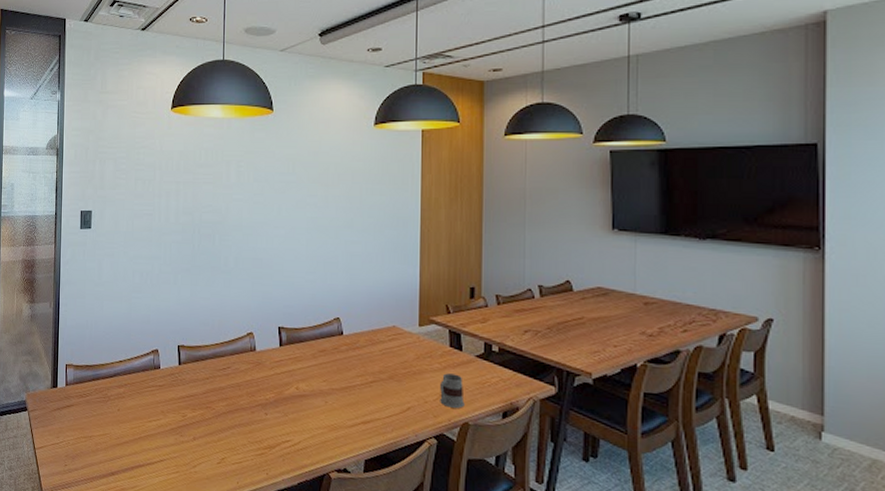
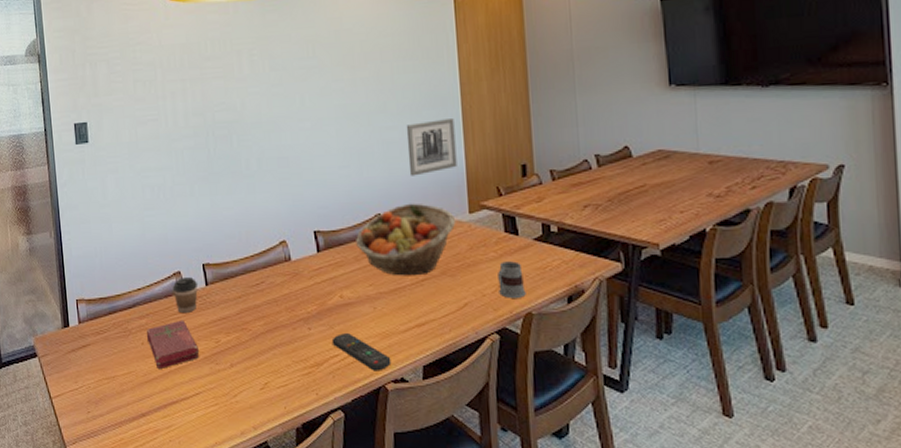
book: none [122,392,168,435] -> present [146,320,200,370]
coffee cup: none [149,355,173,388] -> present [172,277,199,314]
remote control: none [285,421,337,460] -> present [331,333,392,371]
fruit basket: none [315,311,407,377] -> present [356,203,456,276]
wall art: none [368,239,413,288] -> present [406,119,457,176]

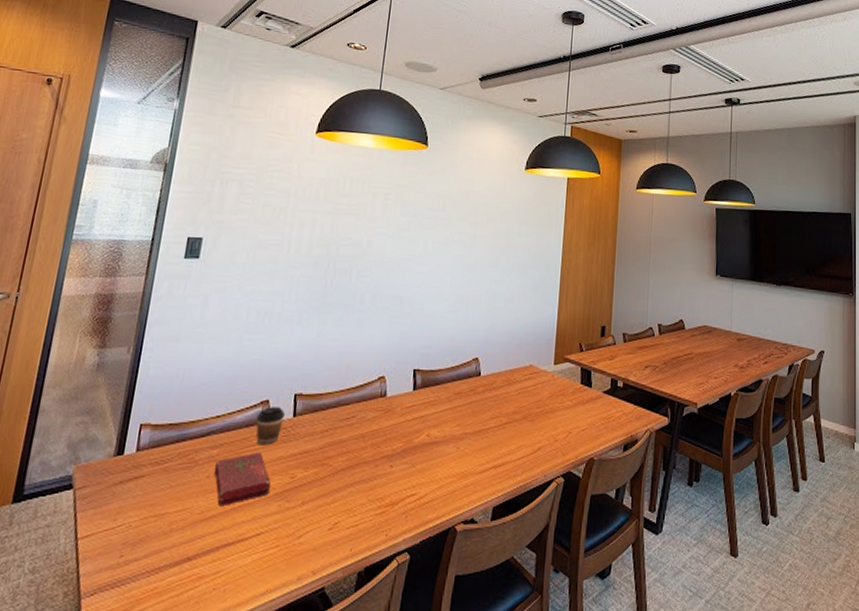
remote control: present [331,333,392,371] -> none [411,472,465,512]
fruit basket: present [356,203,456,276] -> none [451,350,543,419]
wall art: present [406,119,457,176] -> none [509,279,553,327]
mug: present [498,261,526,298] -> none [569,410,591,444]

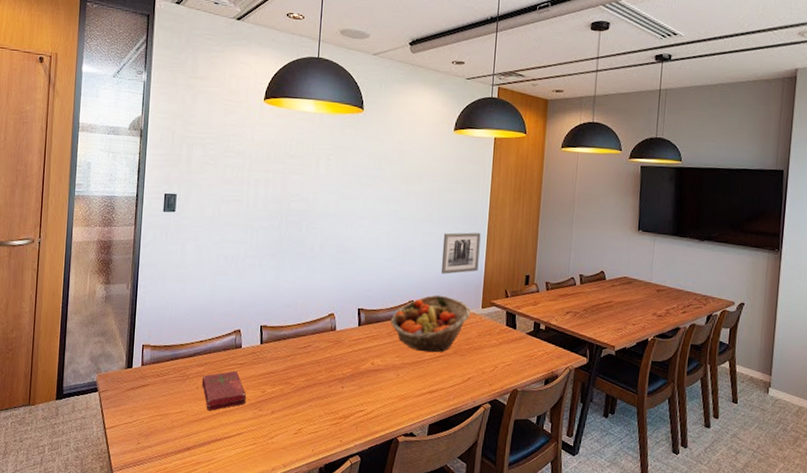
coffee cup: present [256,407,286,446] -> none [231,335,255,366]
fruit basket: none [451,350,543,419] -> present [391,295,471,353]
wall art: none [509,279,553,327] -> present [440,232,481,274]

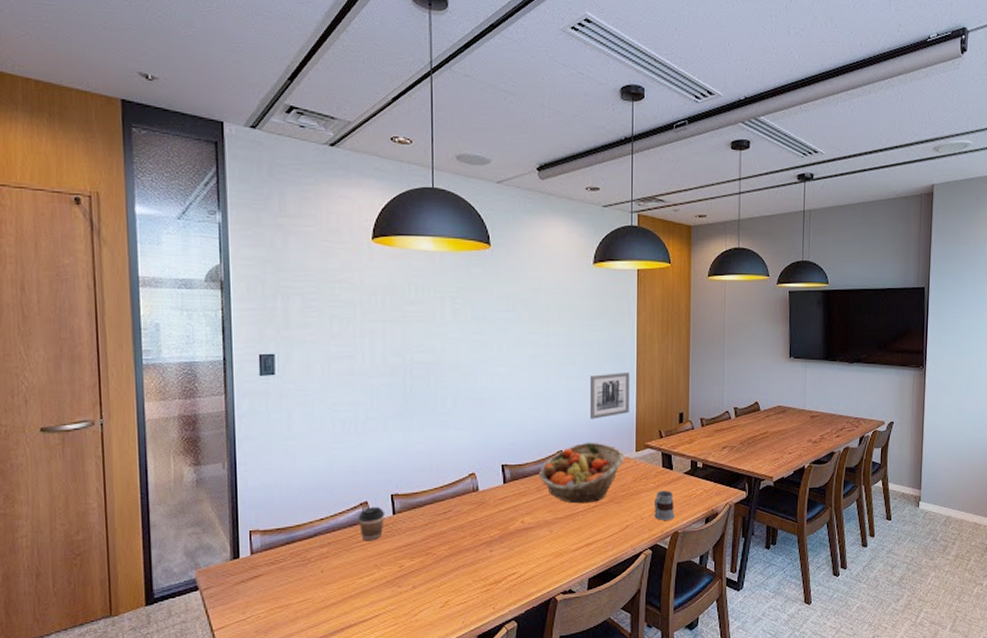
book: present [201,370,247,411] -> none [326,547,382,596]
coffee cup: none [231,335,255,366] -> present [358,507,386,542]
mug: none [495,348,515,377] -> present [654,491,675,520]

